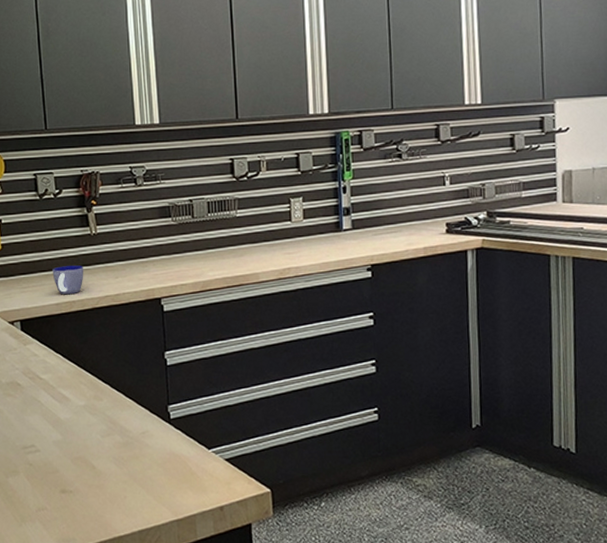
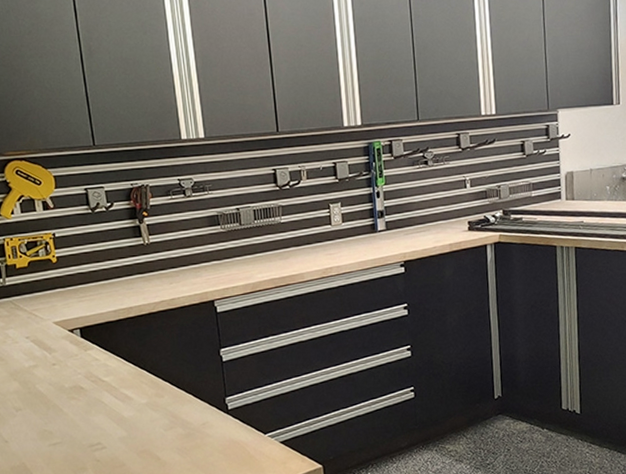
cup: present [52,265,84,295] -> none [108,274,140,302]

